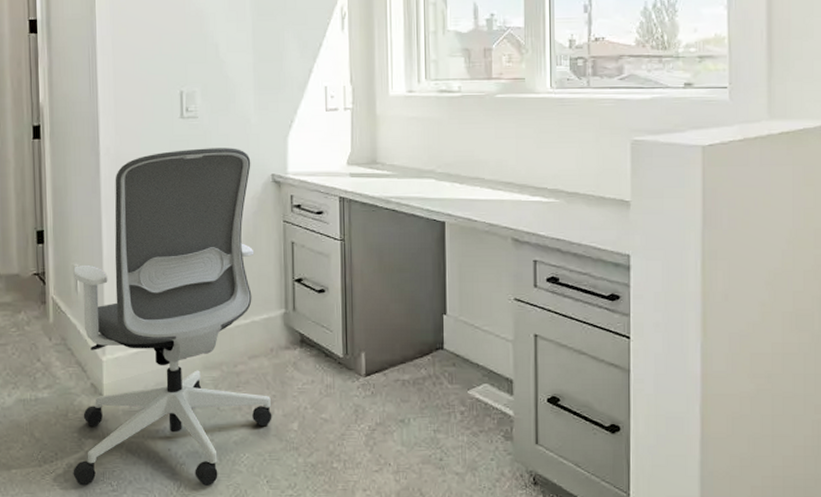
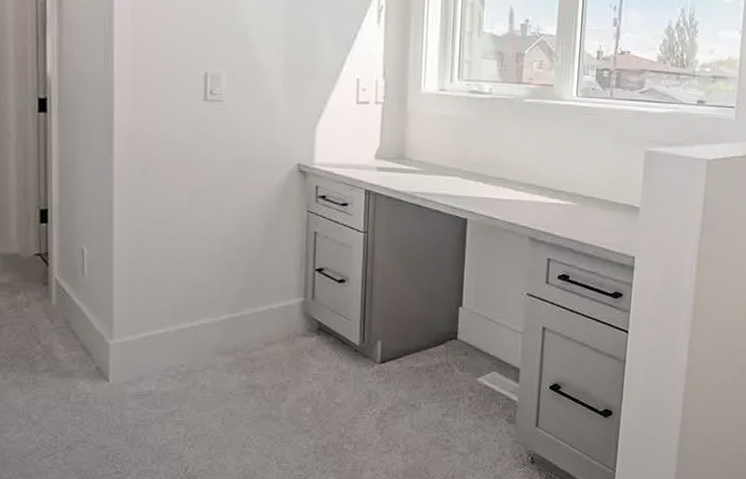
office chair: present [72,148,272,486] -> none [73,133,286,468]

